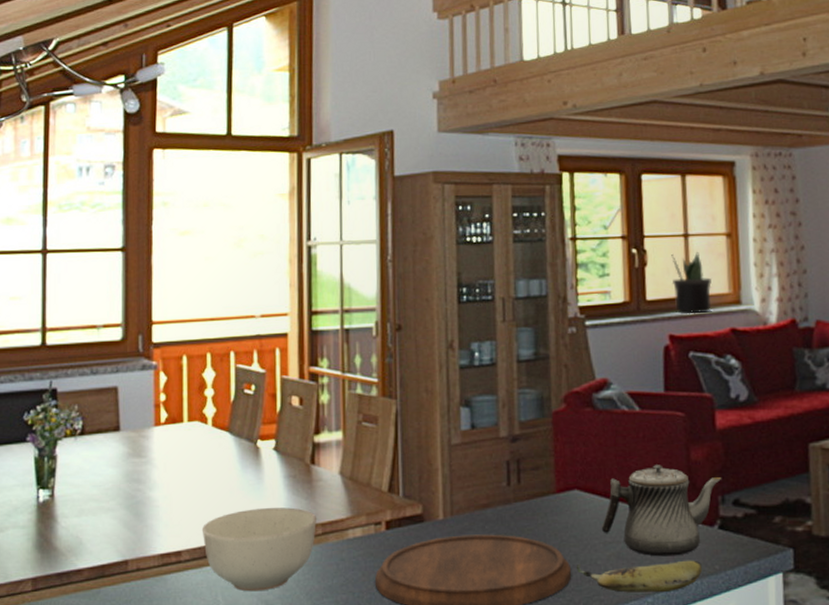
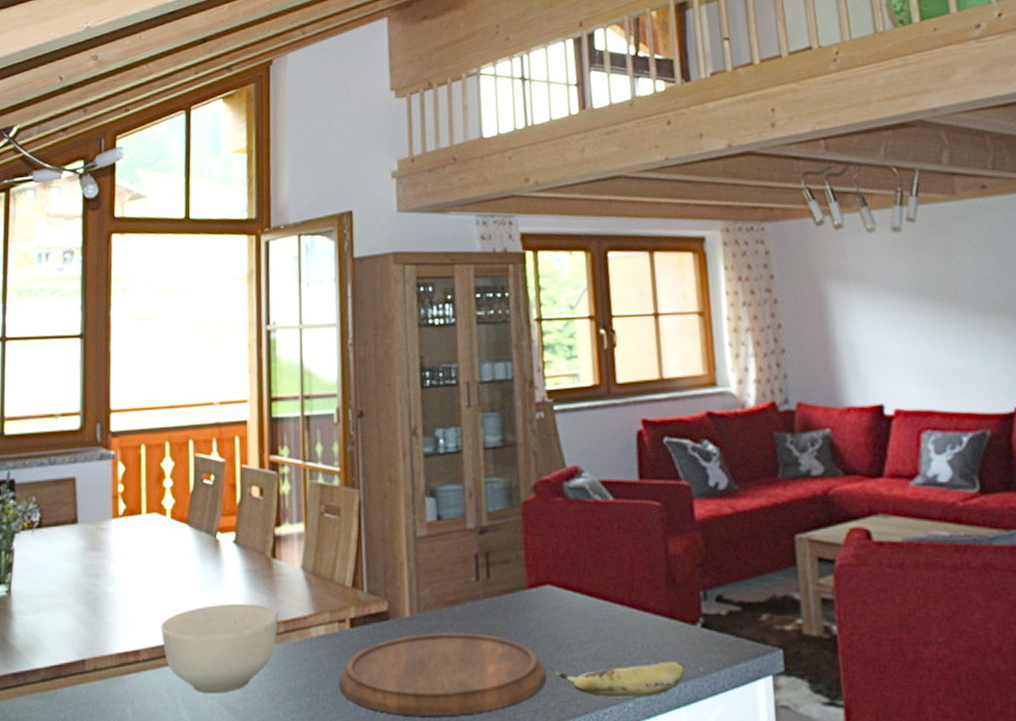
teapot: present [601,465,721,557] -> none [576,558,702,658]
planter: present [671,252,712,313] -> none [641,332,685,396]

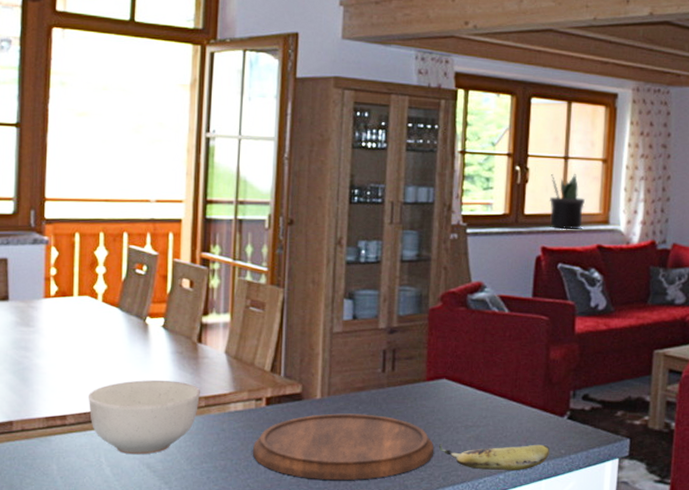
planter: none [641,332,685,396] -> present [549,174,585,229]

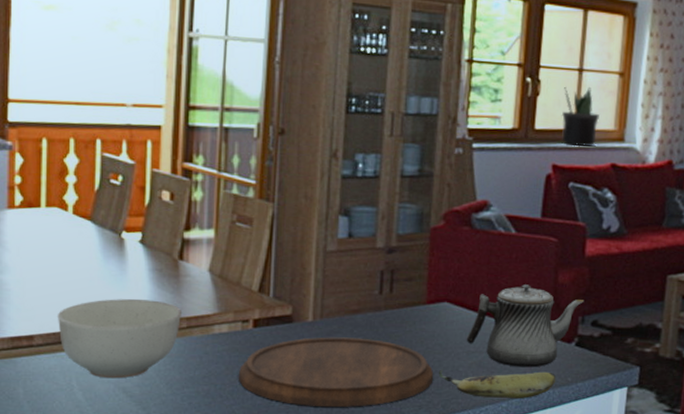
teapot: none [464,361,574,441] -> present [466,284,584,368]

